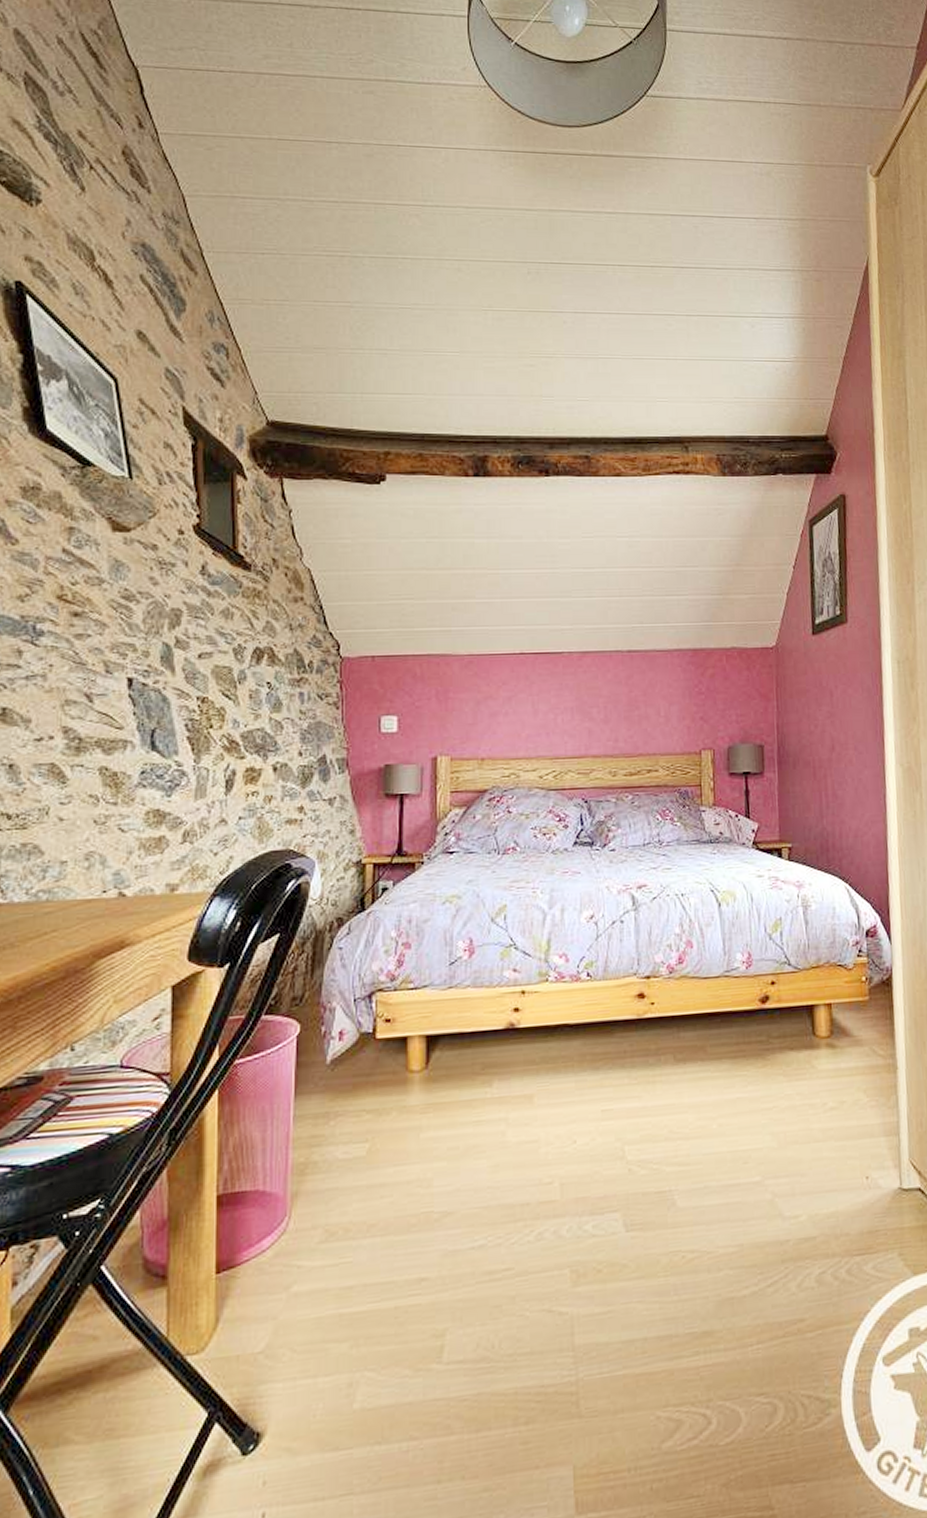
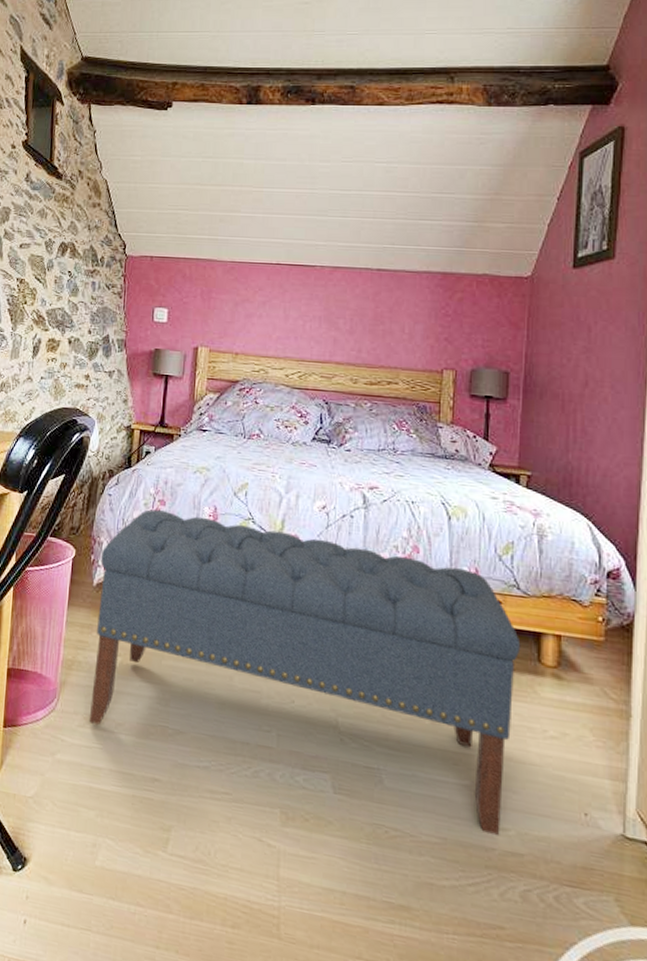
bench: none [332,952,797,1235] -> present [89,509,521,836]

